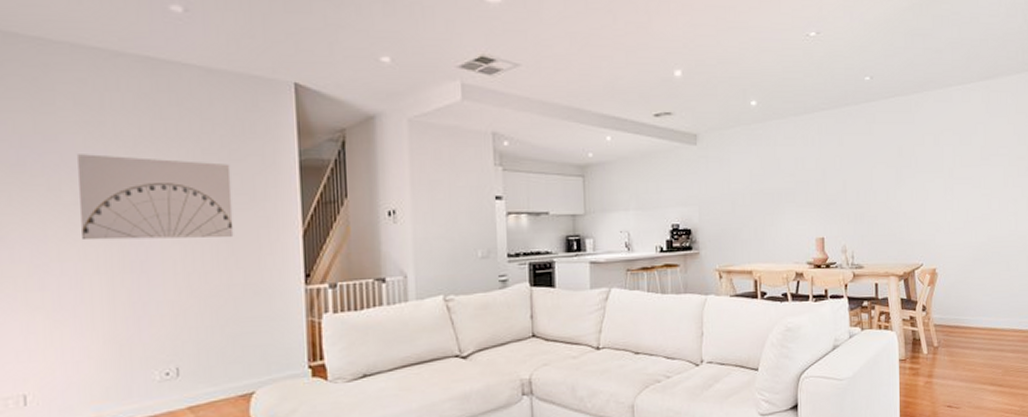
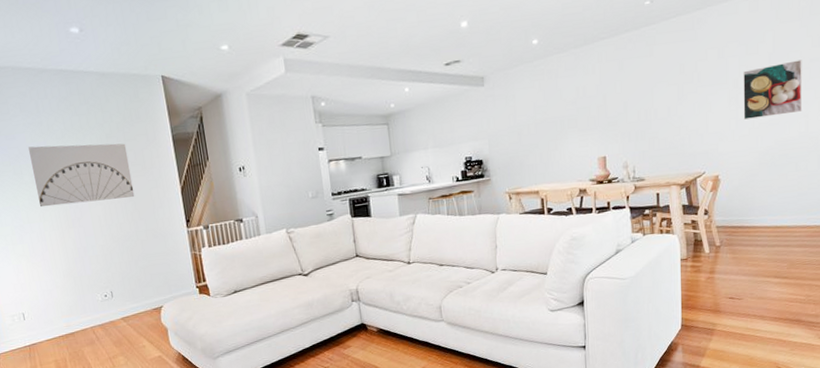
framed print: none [958,156,1012,212] -> present [743,60,803,120]

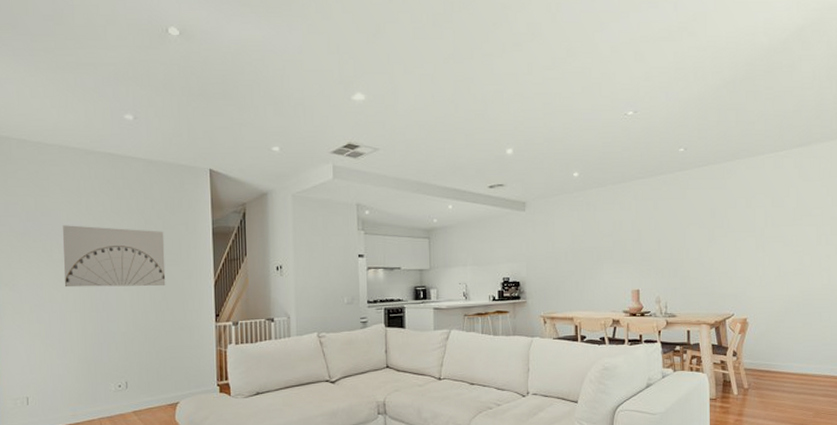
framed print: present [743,60,803,120] -> none [770,216,825,267]

